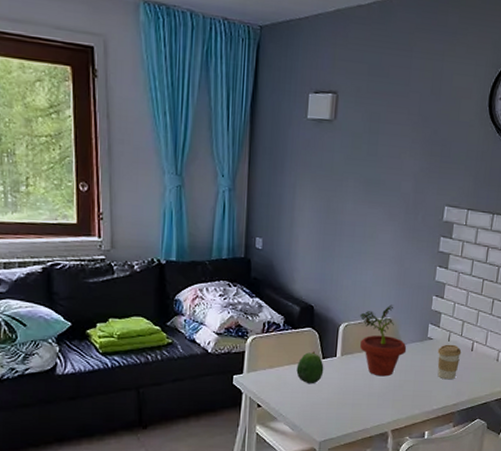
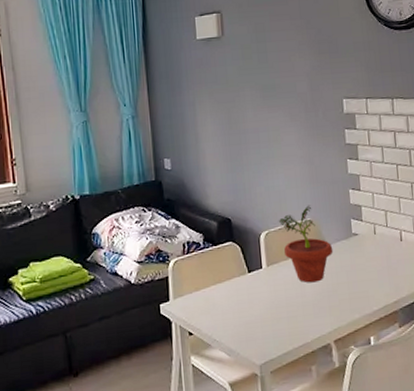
fruit: present [296,351,324,384] -> none [223,266,252,303]
coffee cup: present [437,344,462,380] -> none [365,237,391,276]

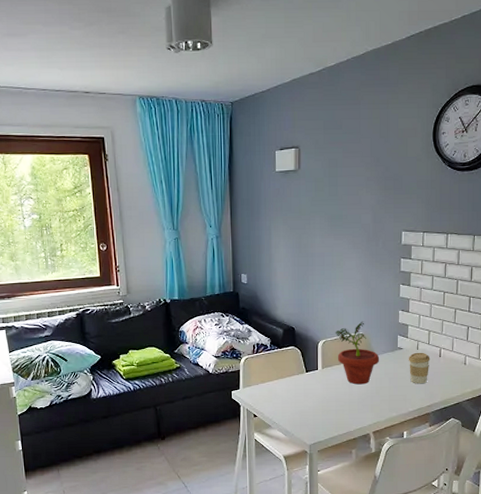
coffee cup: none [365,237,391,276] -> present [408,352,431,384]

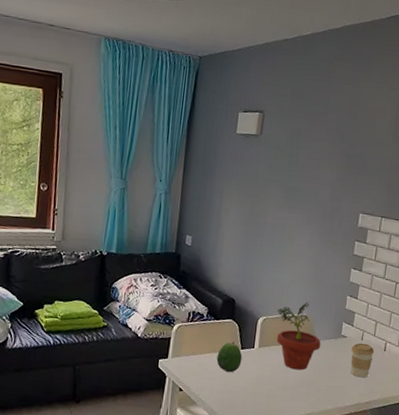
fruit: none [284,366,308,395] -> present [216,341,243,373]

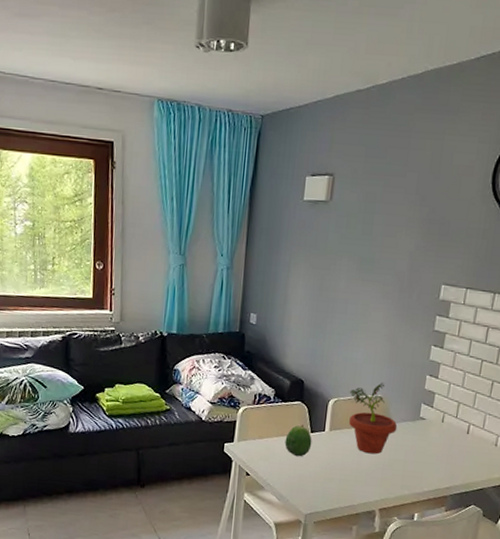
coffee cup: present [350,343,375,378] -> none [429,425,457,463]

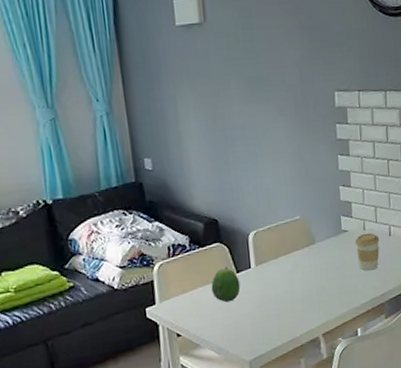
potted plant: present [349,382,398,455] -> none [267,203,323,281]
coffee cup: none [429,425,457,463] -> present [354,232,380,271]

